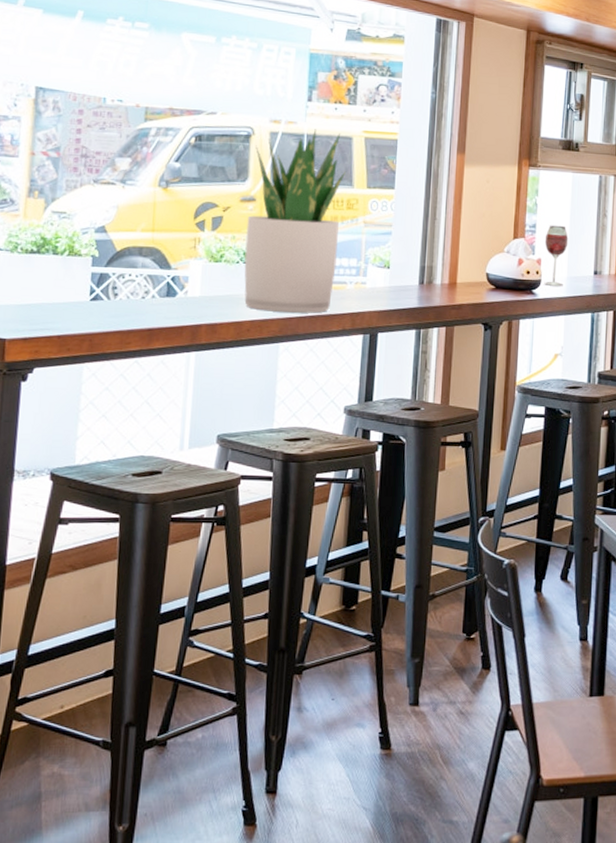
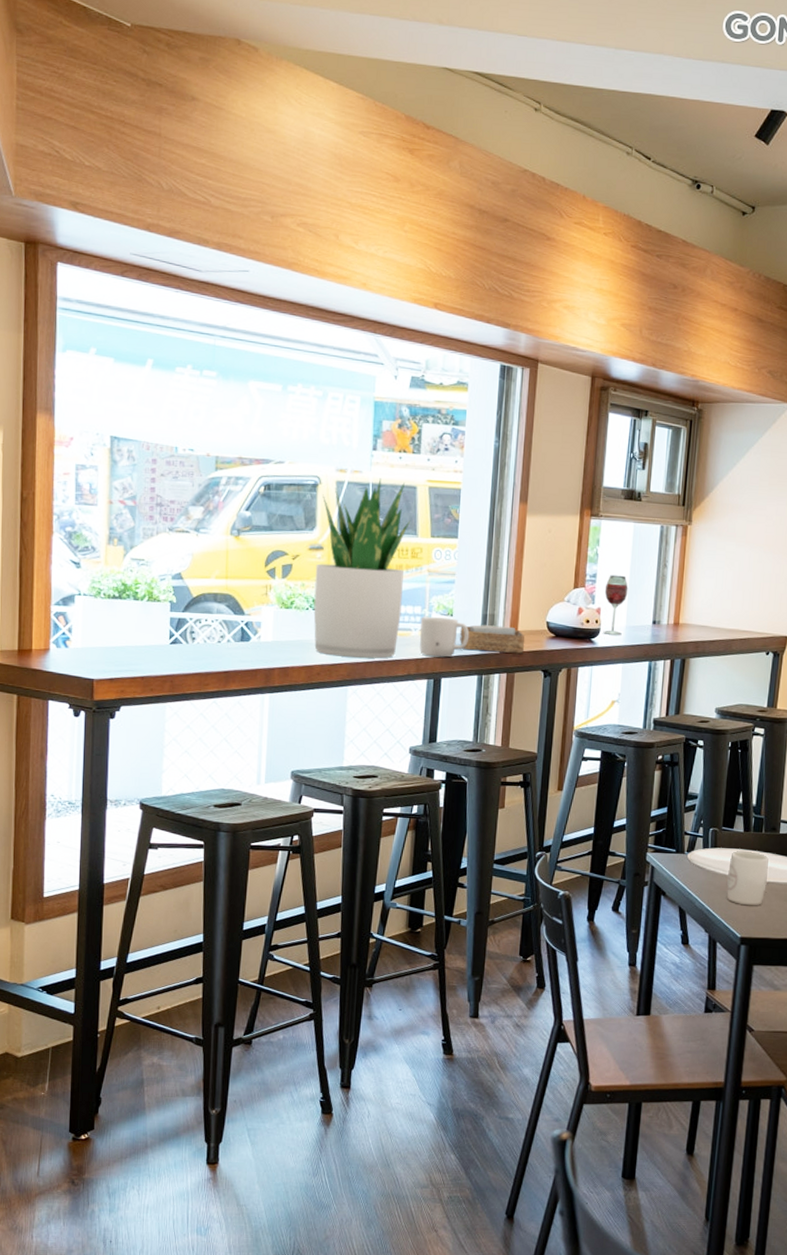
mug: none [355,269,407,311] -> present [420,617,470,658]
napkin holder: none [397,277,465,306] -> present [460,624,525,653]

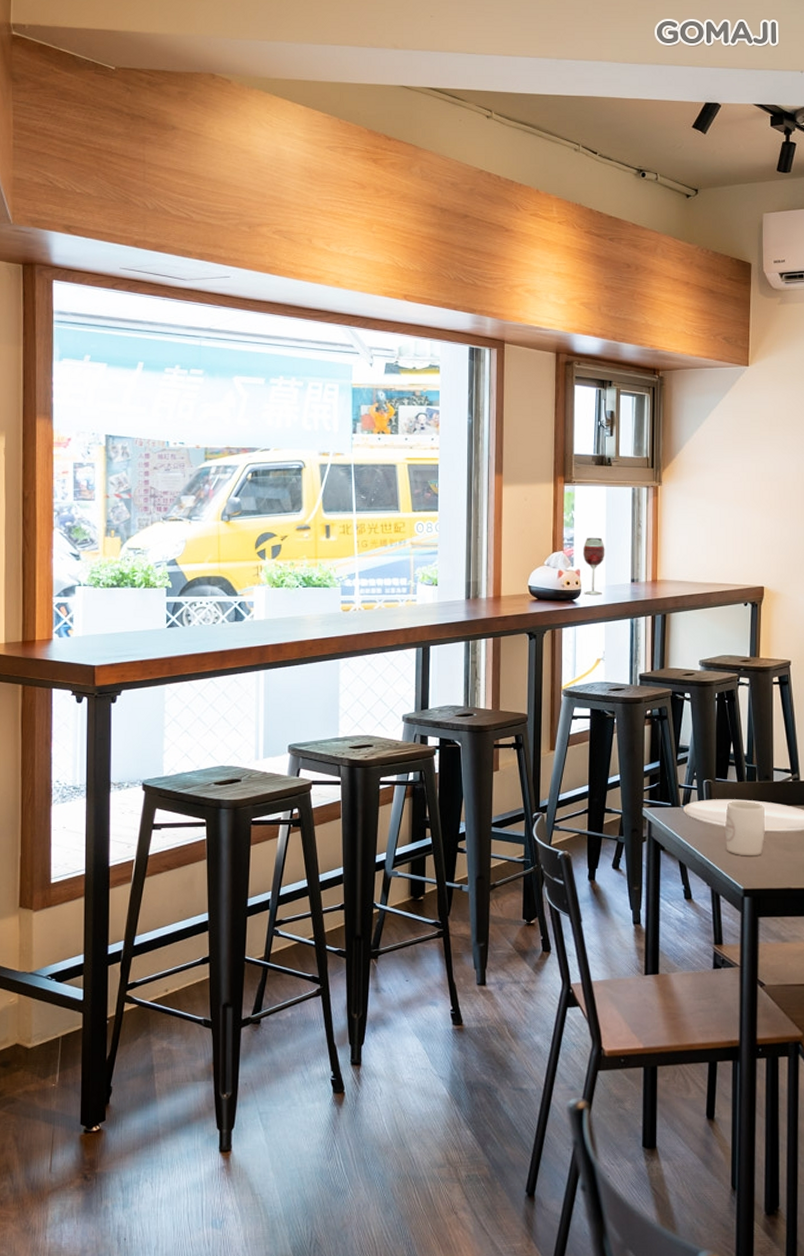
planter: present [313,478,411,659] -> none [303,459,392,630]
mug: present [420,617,470,658] -> none [406,588,455,626]
napkin holder: present [460,624,525,653] -> none [445,592,509,618]

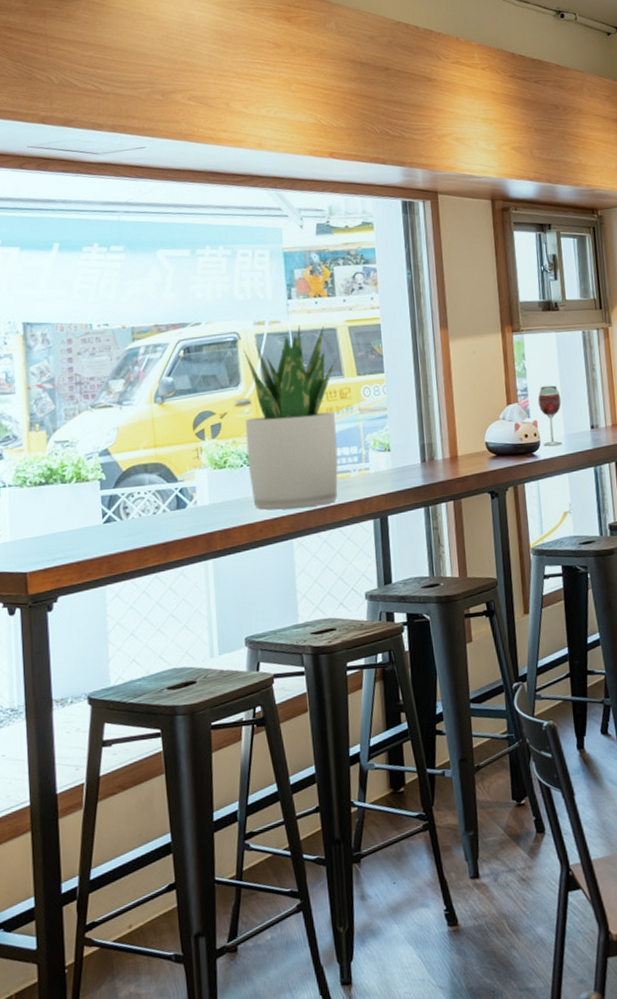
planter: none [303,459,392,630] -> present [243,325,338,510]

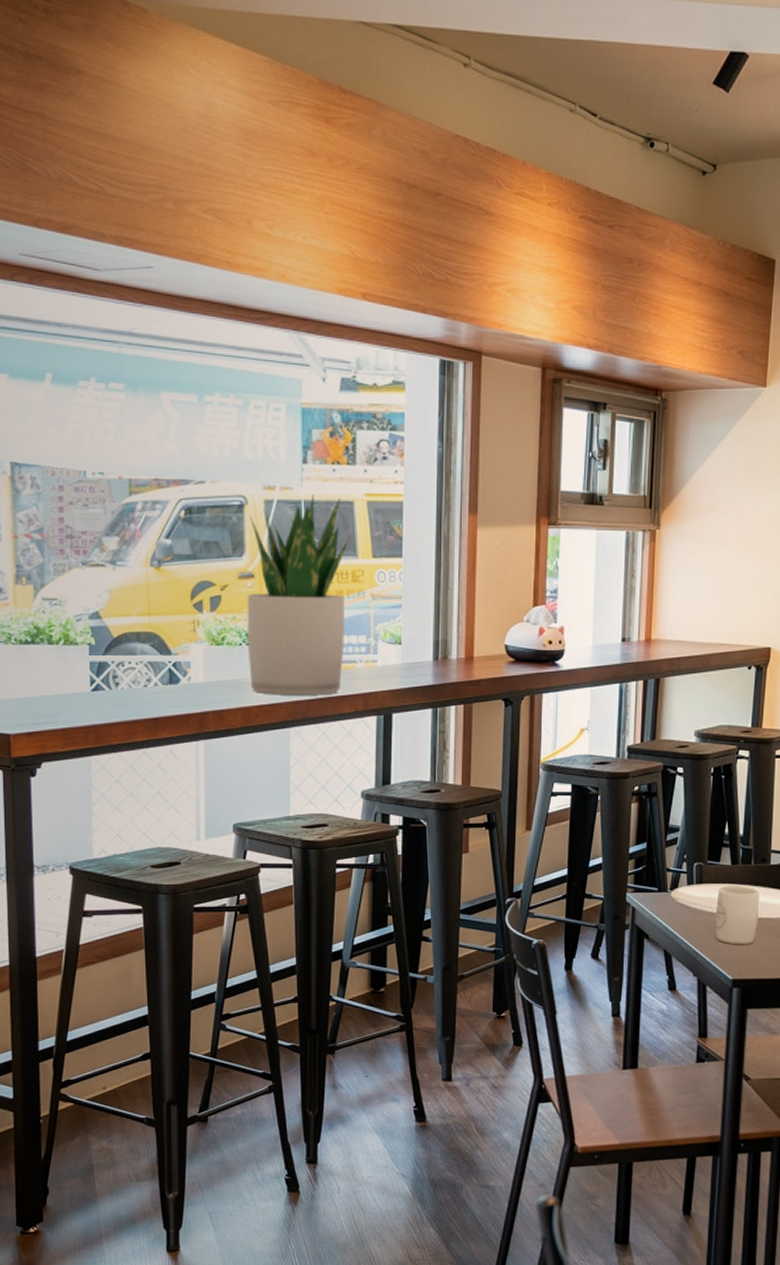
wineglass: present [537,385,562,446] -> none [567,589,593,656]

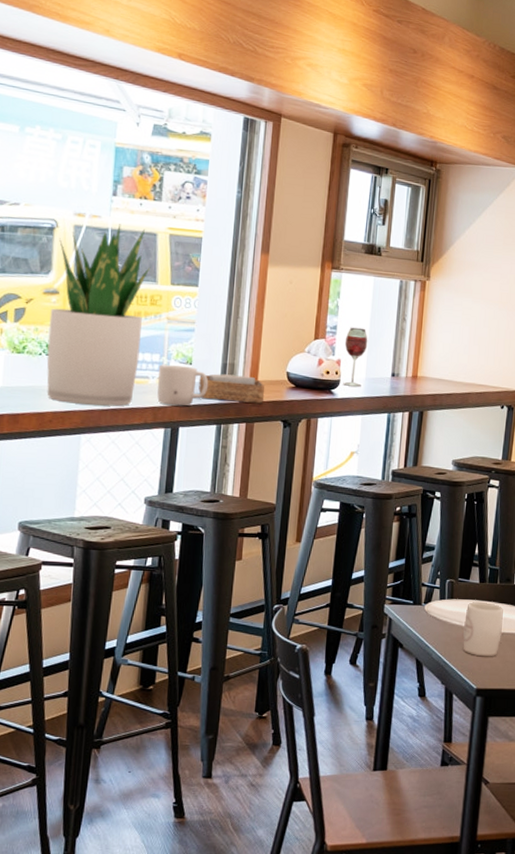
mug: none [365,646,421,690] -> present [157,364,209,406]
napkin holder: none [410,652,482,682] -> present [198,373,265,403]
wineglass: none [567,589,593,656] -> present [343,327,368,387]

